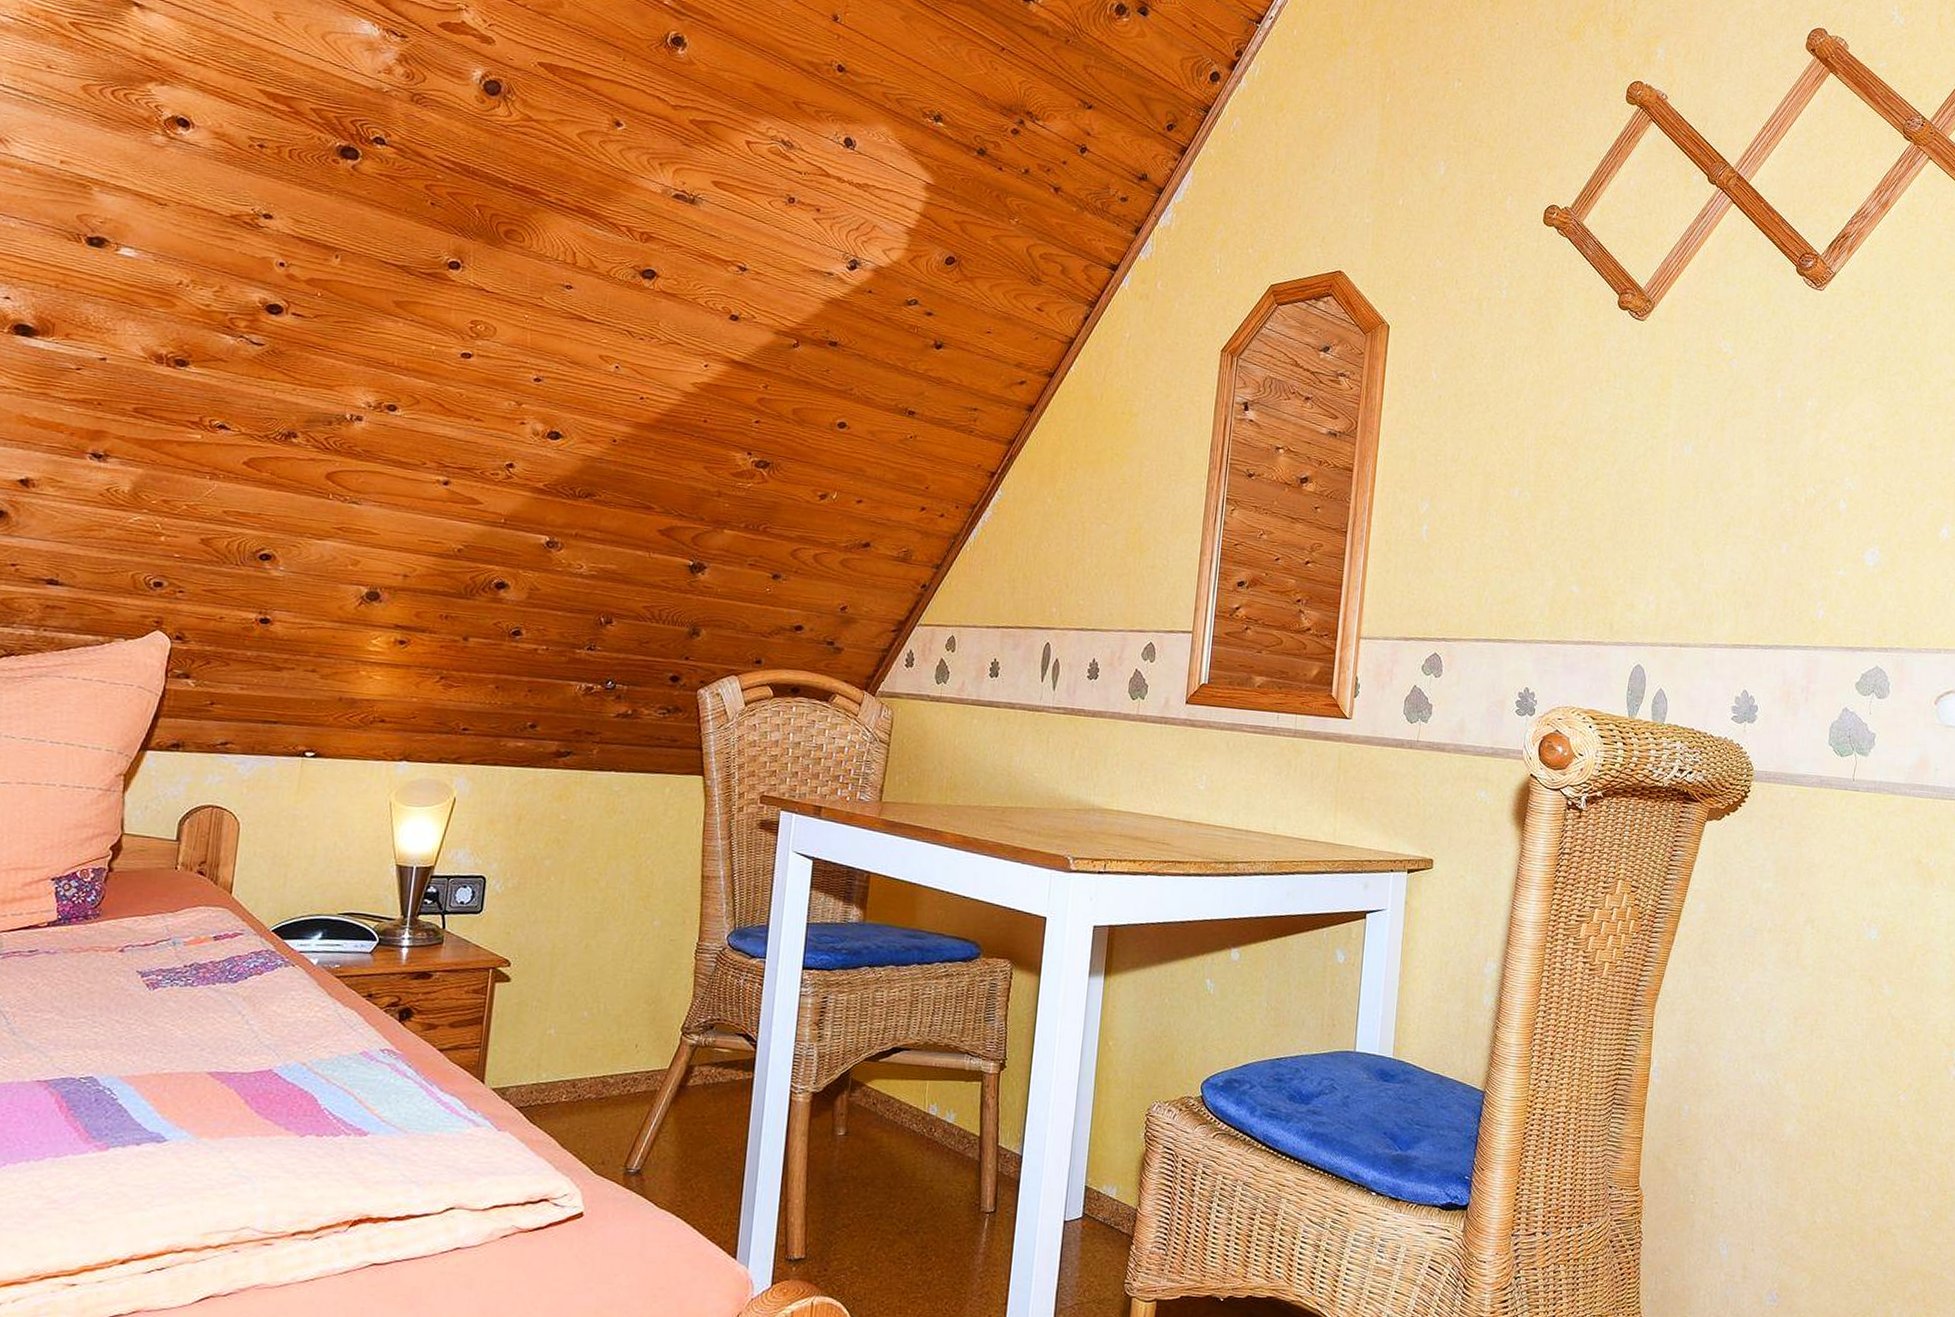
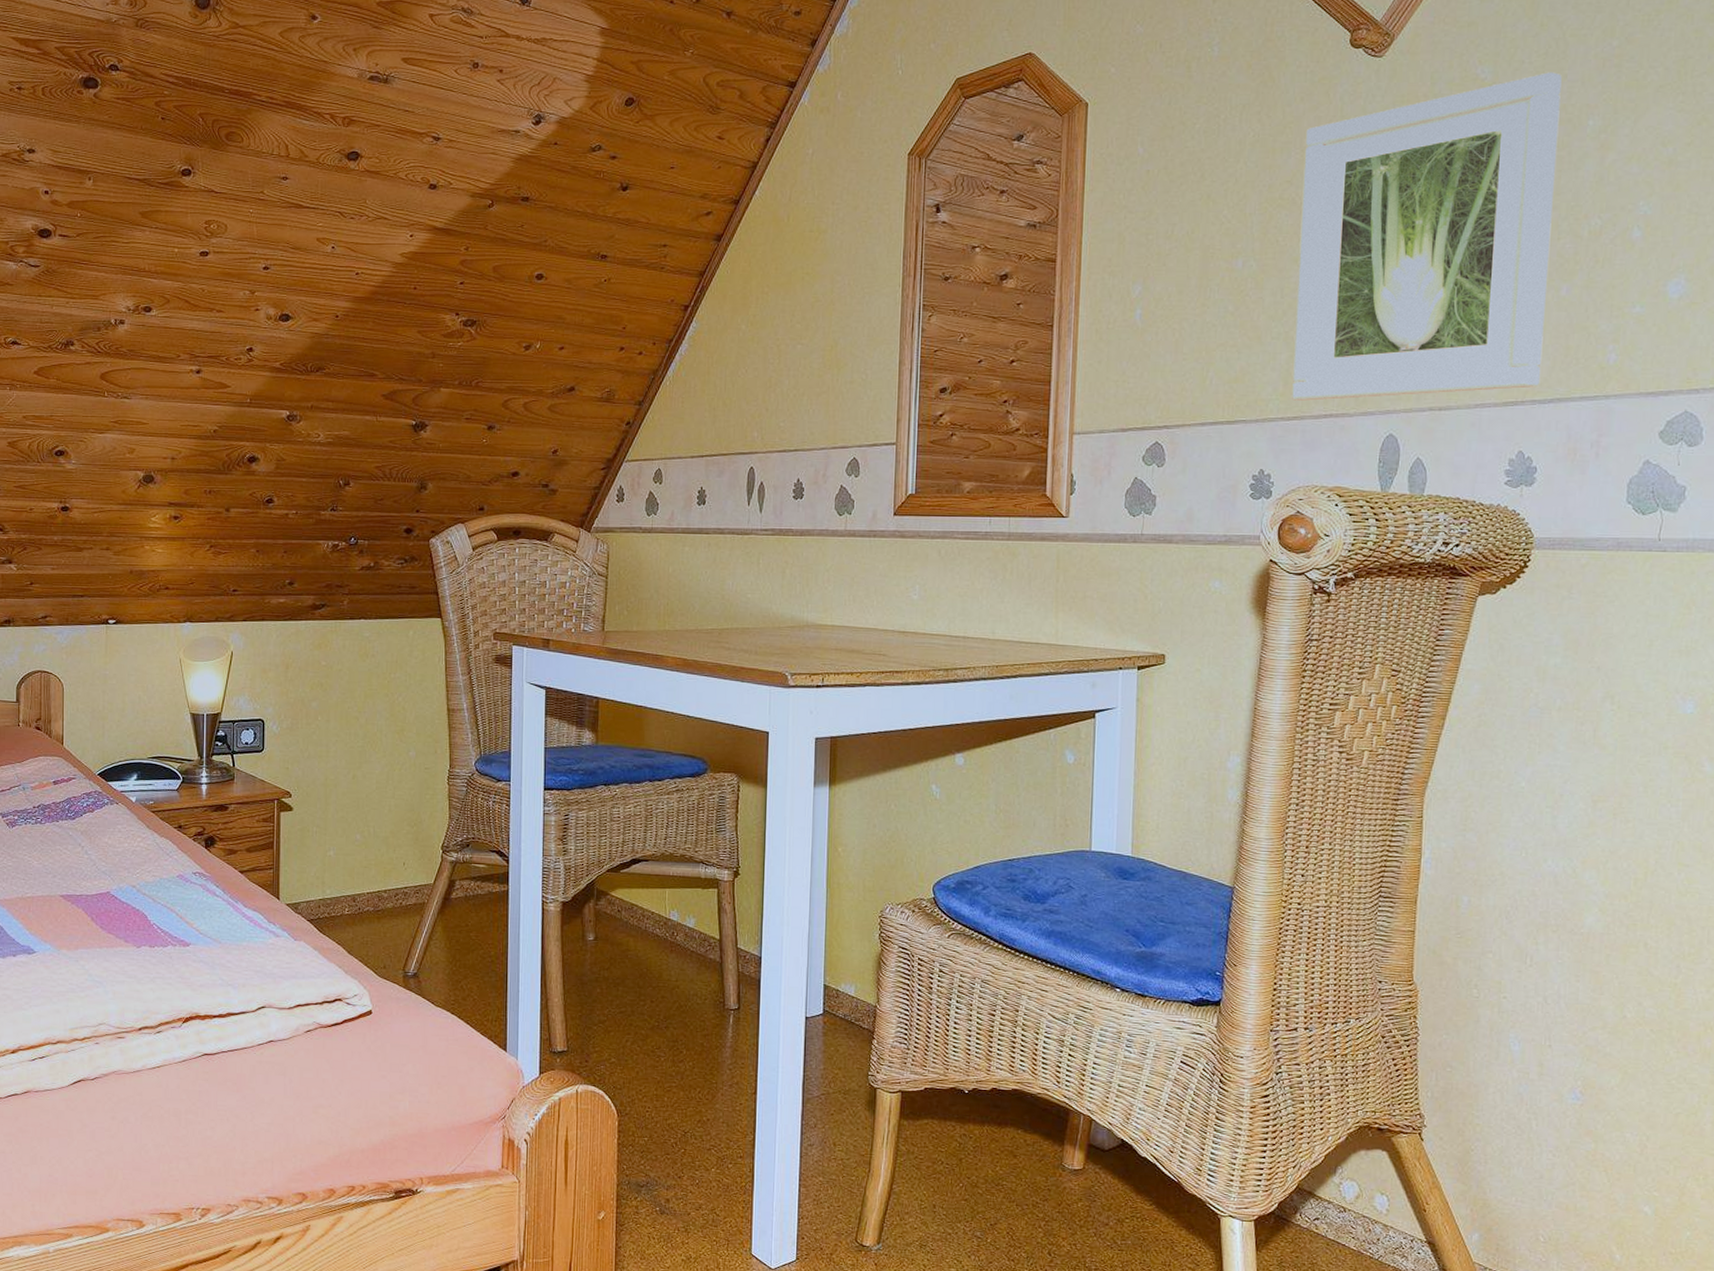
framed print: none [1555,354,1788,634] -> present [1291,72,1562,401]

